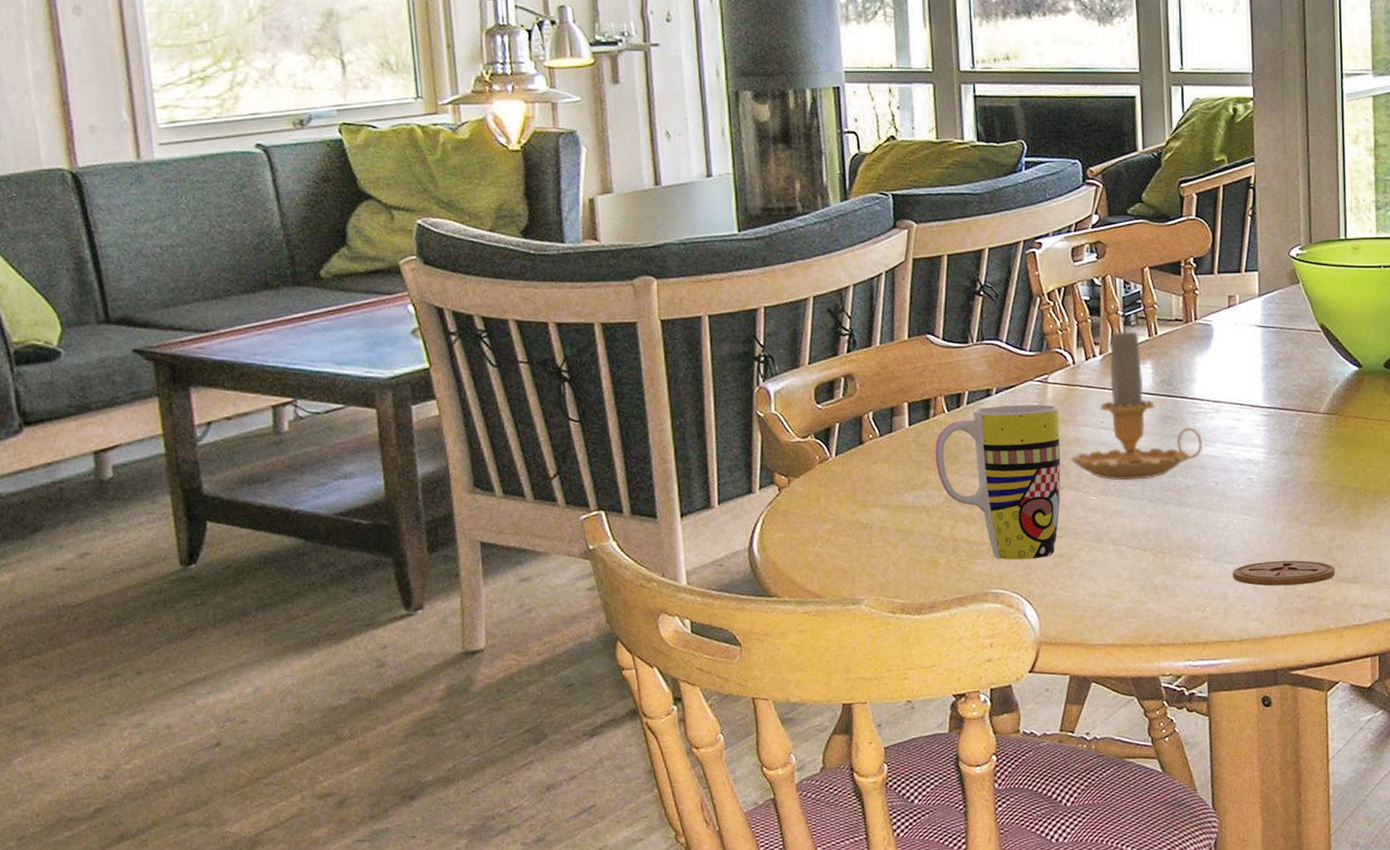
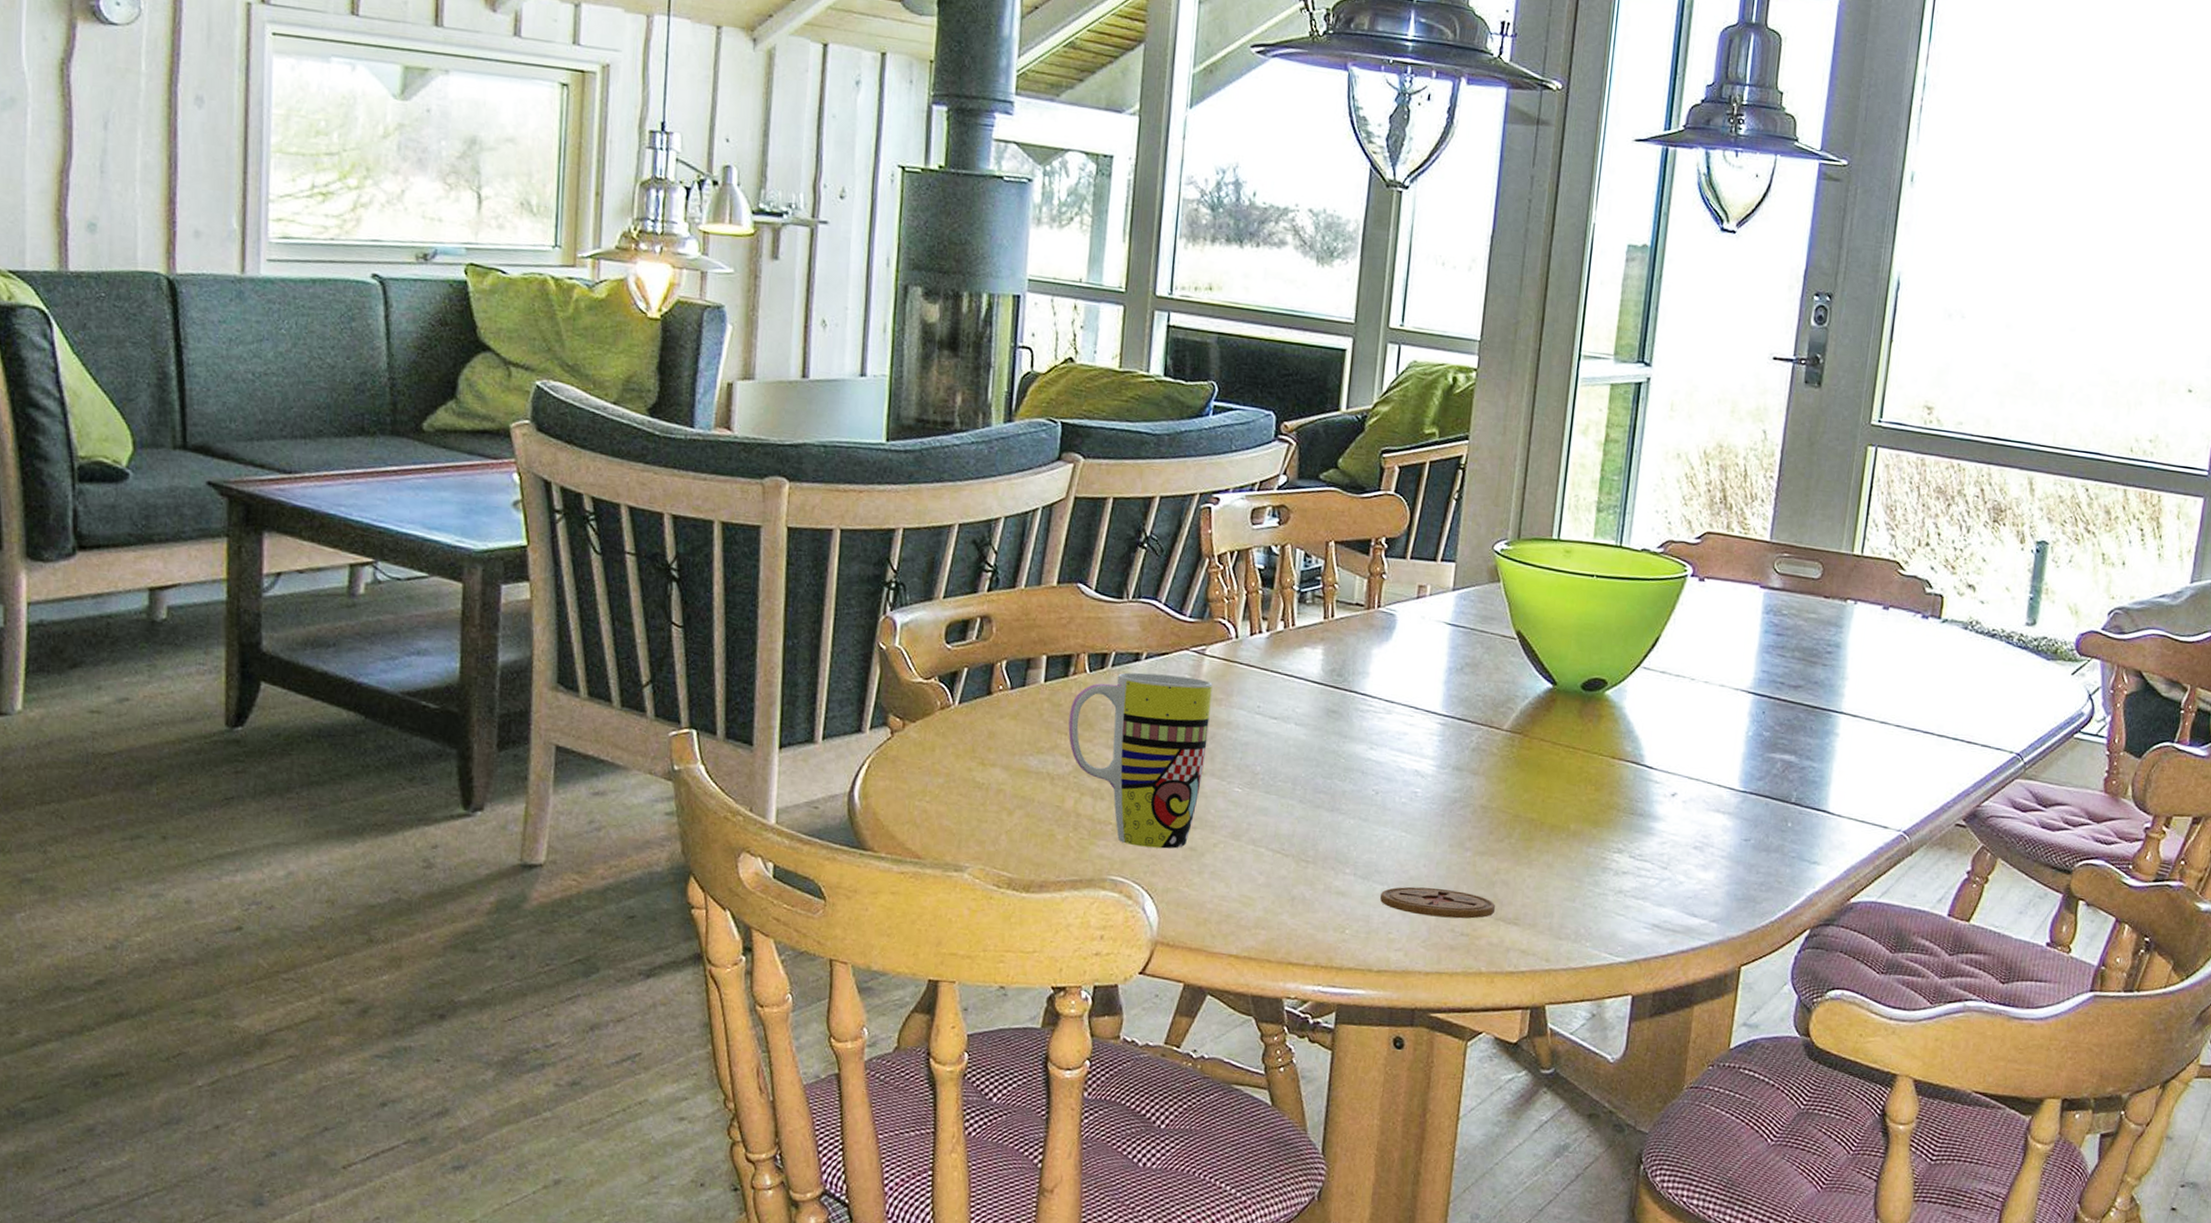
candle: present [1071,323,1203,481] -> none [1219,600,1368,778]

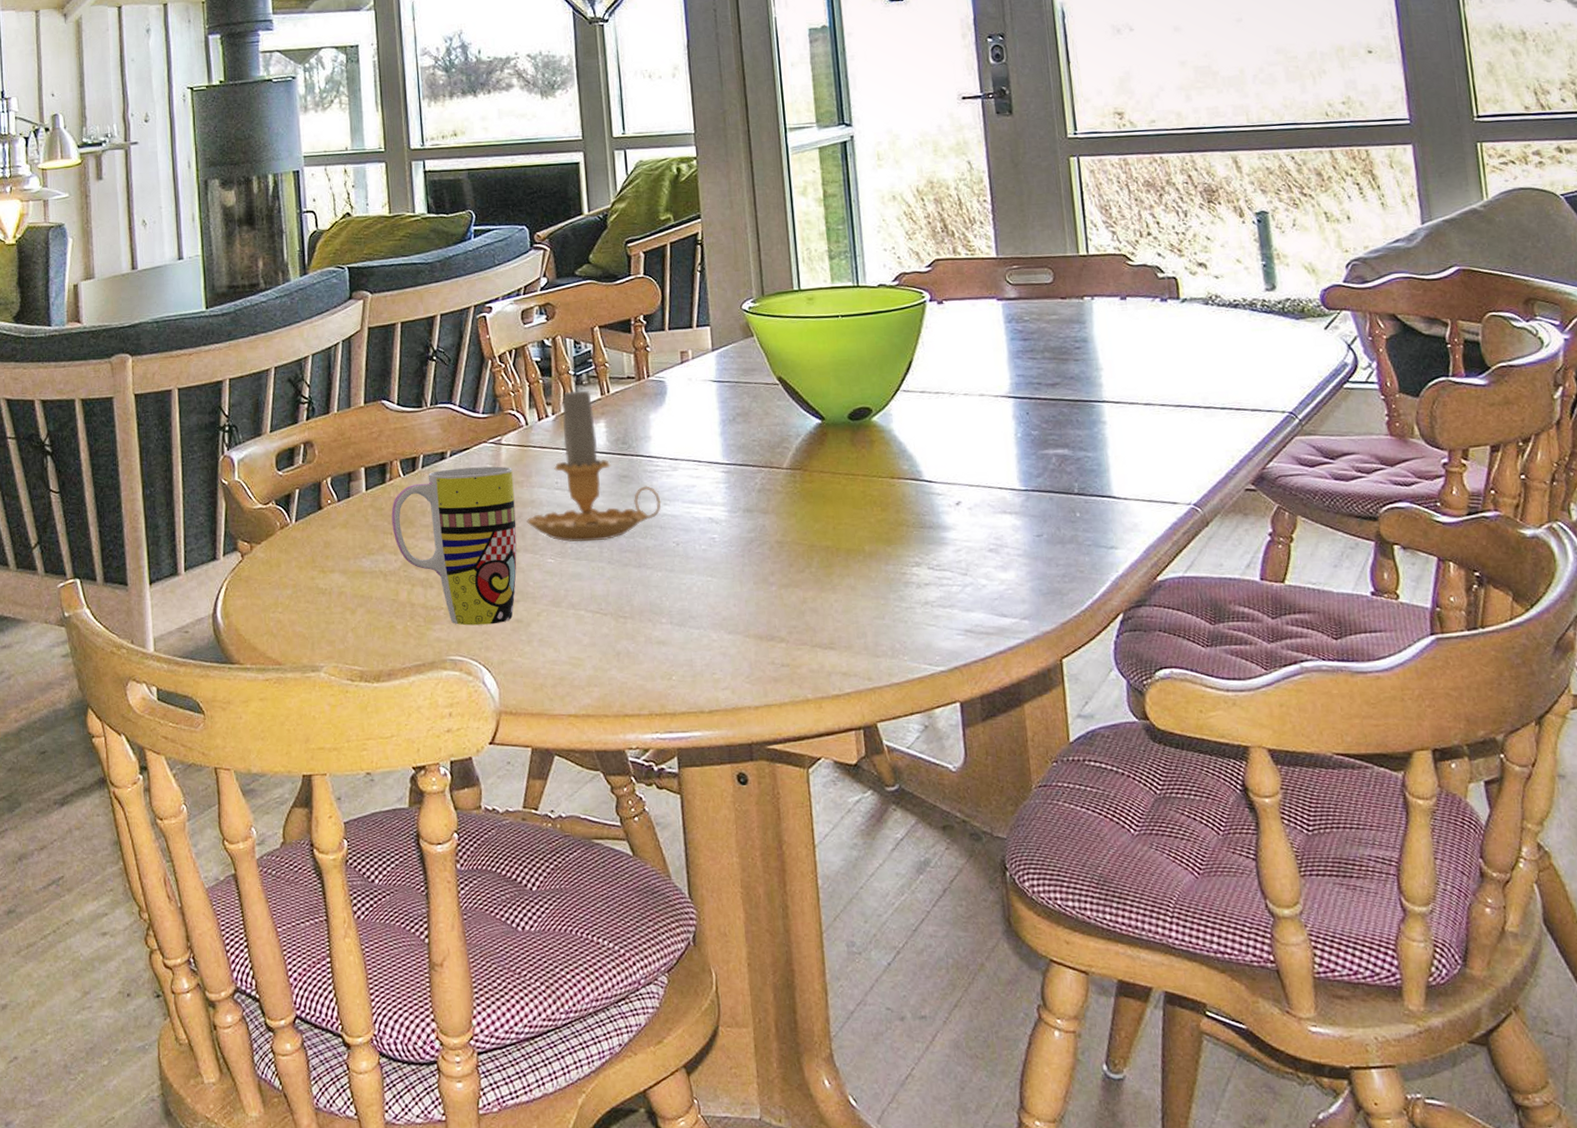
candle: none [1219,600,1368,778] -> present [527,383,661,542]
coaster: present [1380,886,1496,919] -> none [699,624,810,653]

